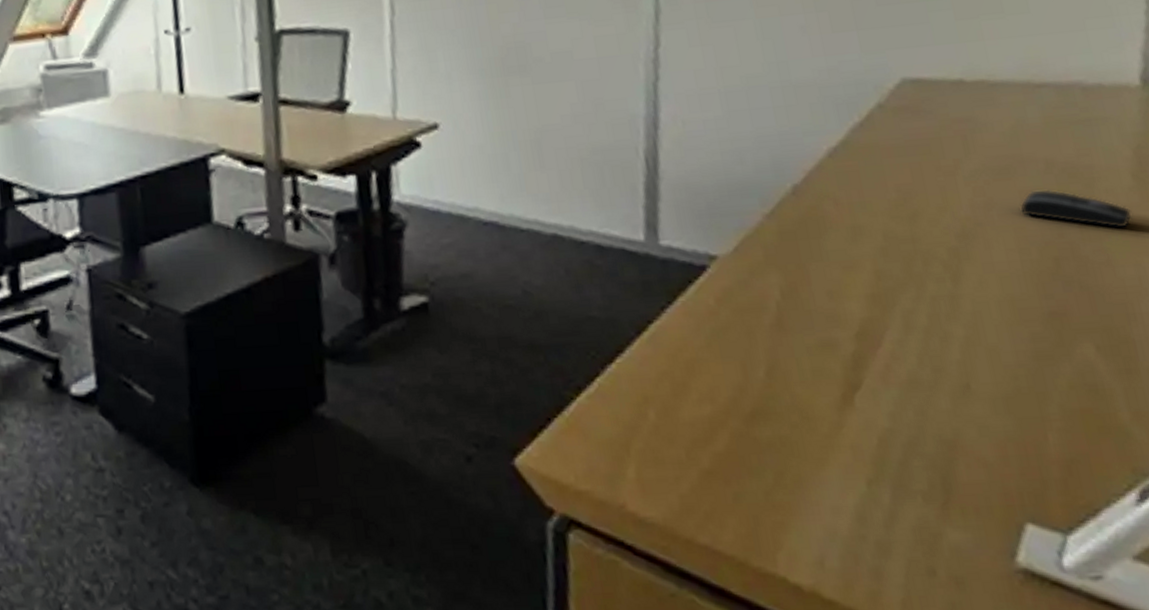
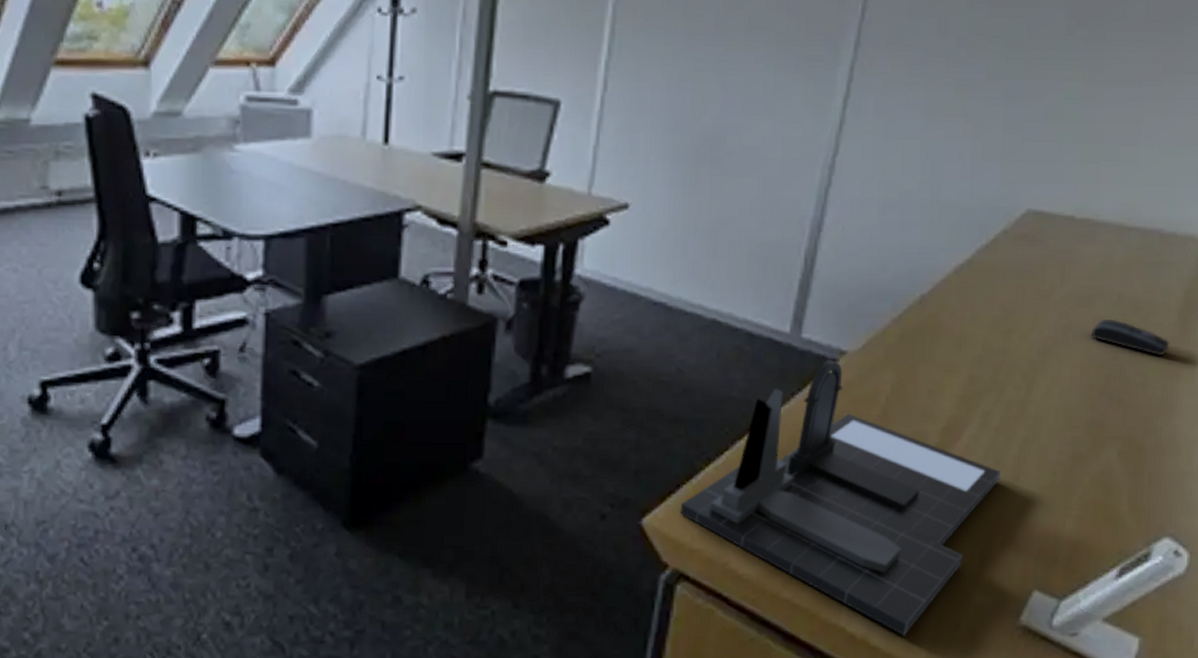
desk organizer: none [555,266,945,586] -> present [680,360,1002,636]

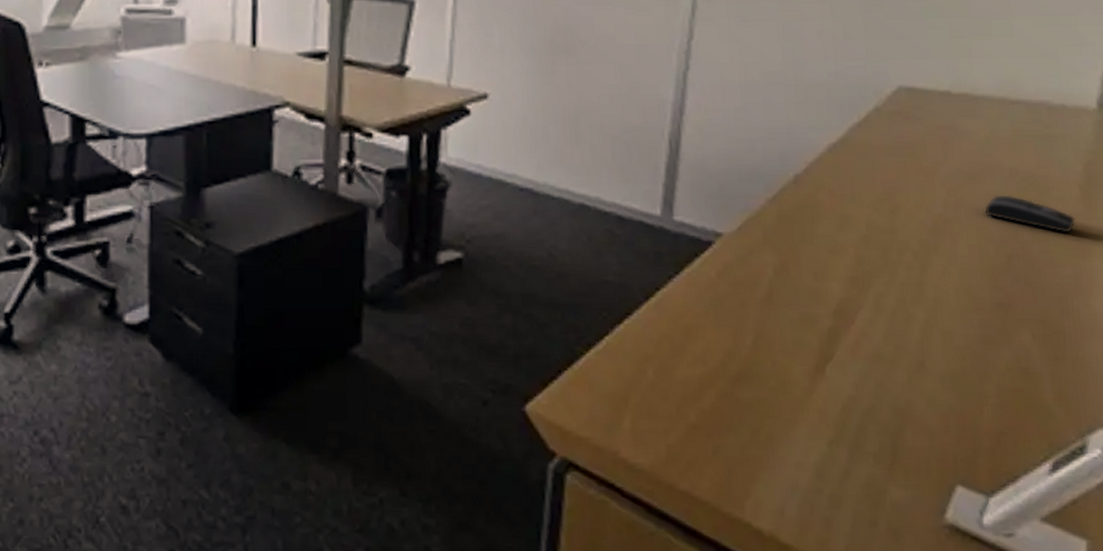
desk organizer: present [680,360,1002,636] -> none [563,242,904,533]

